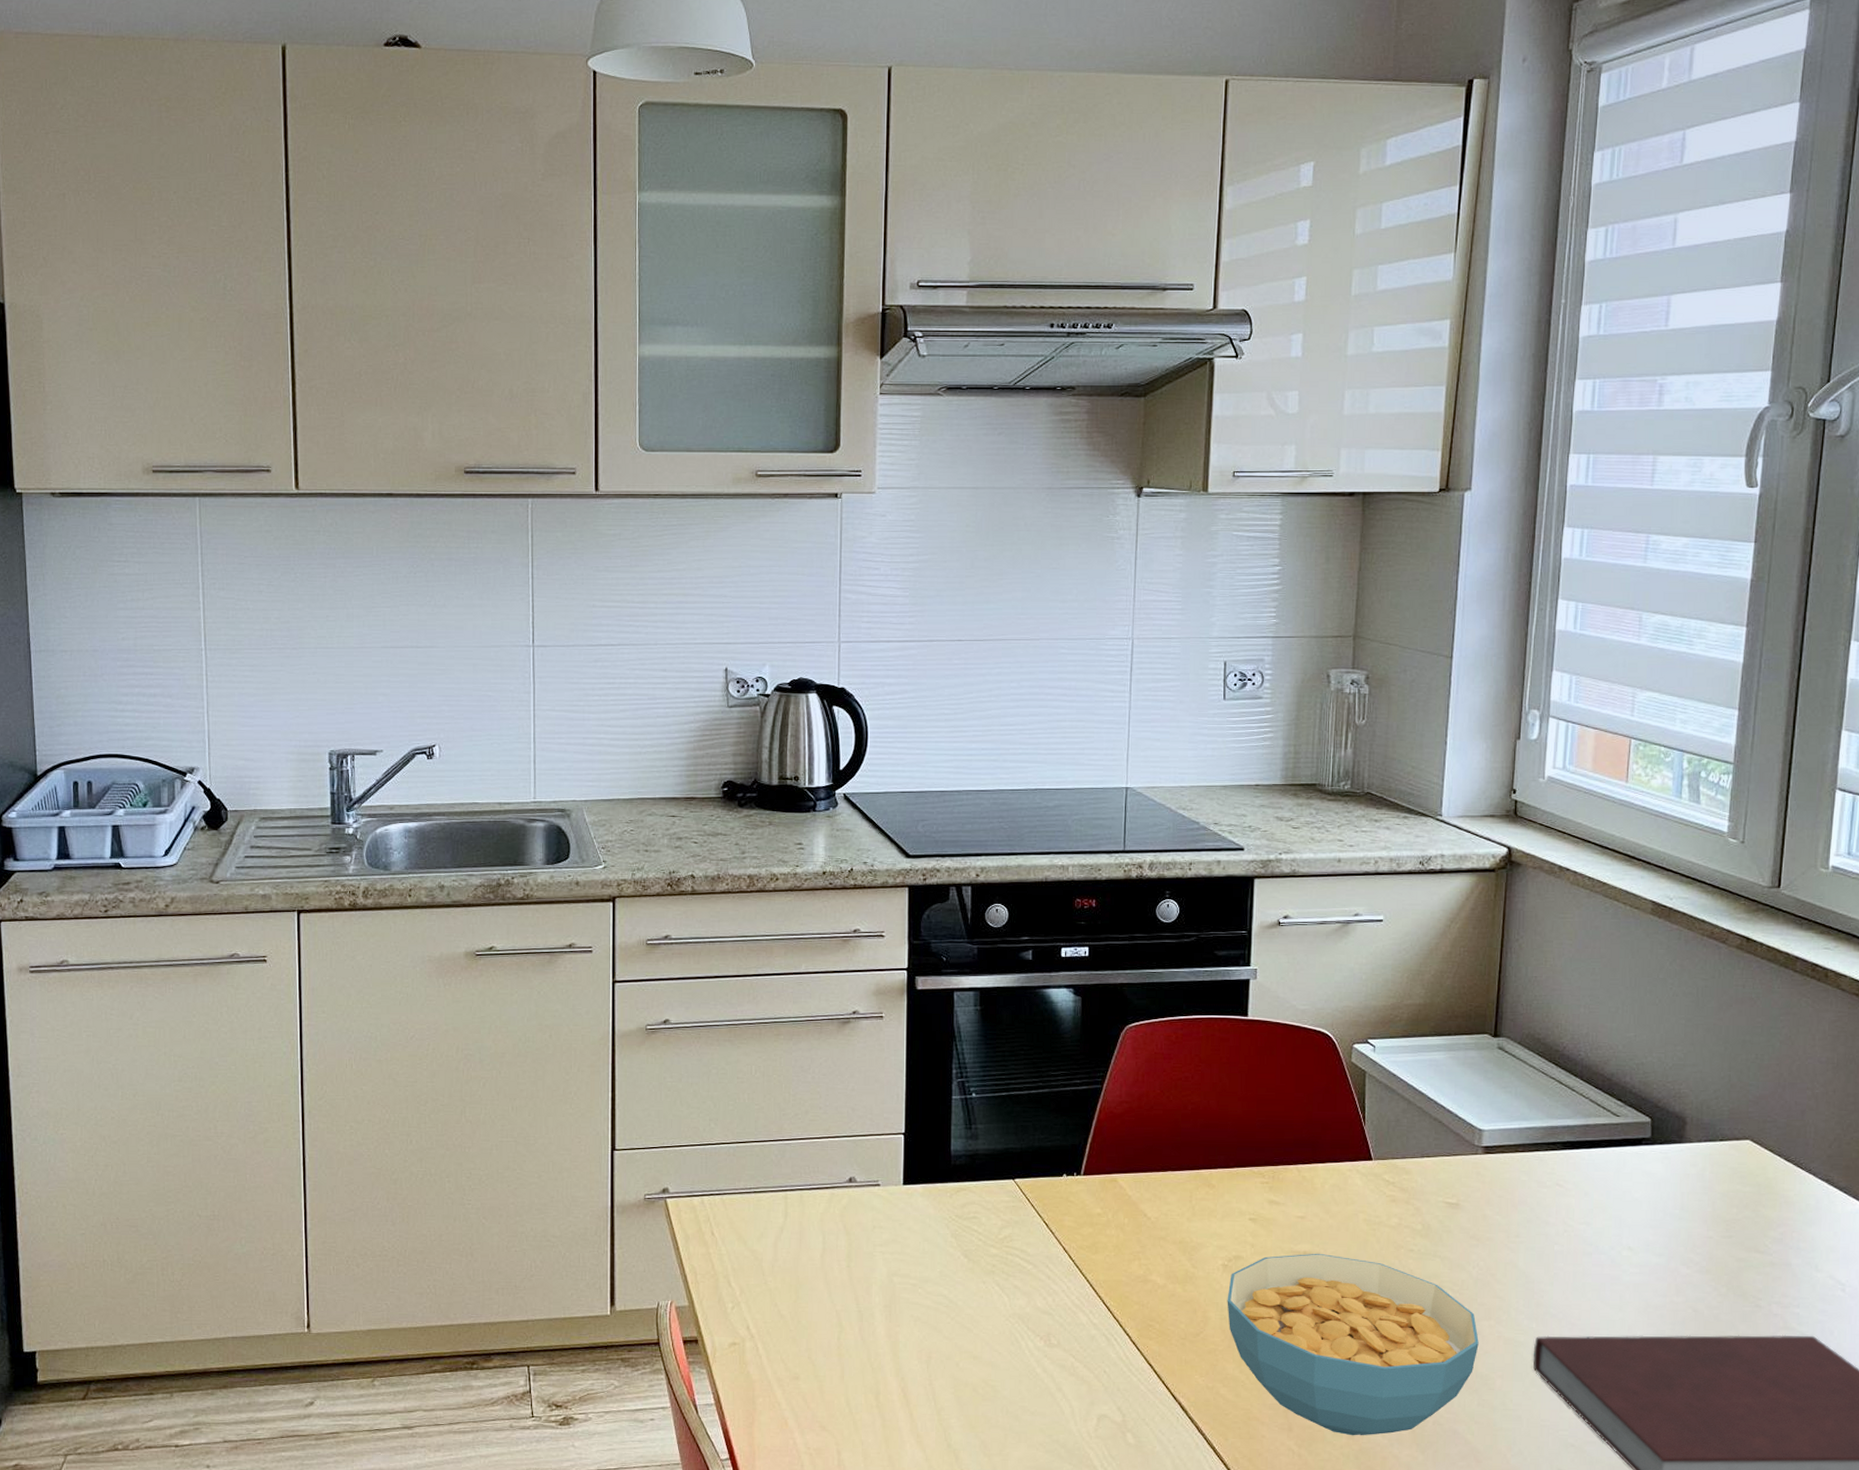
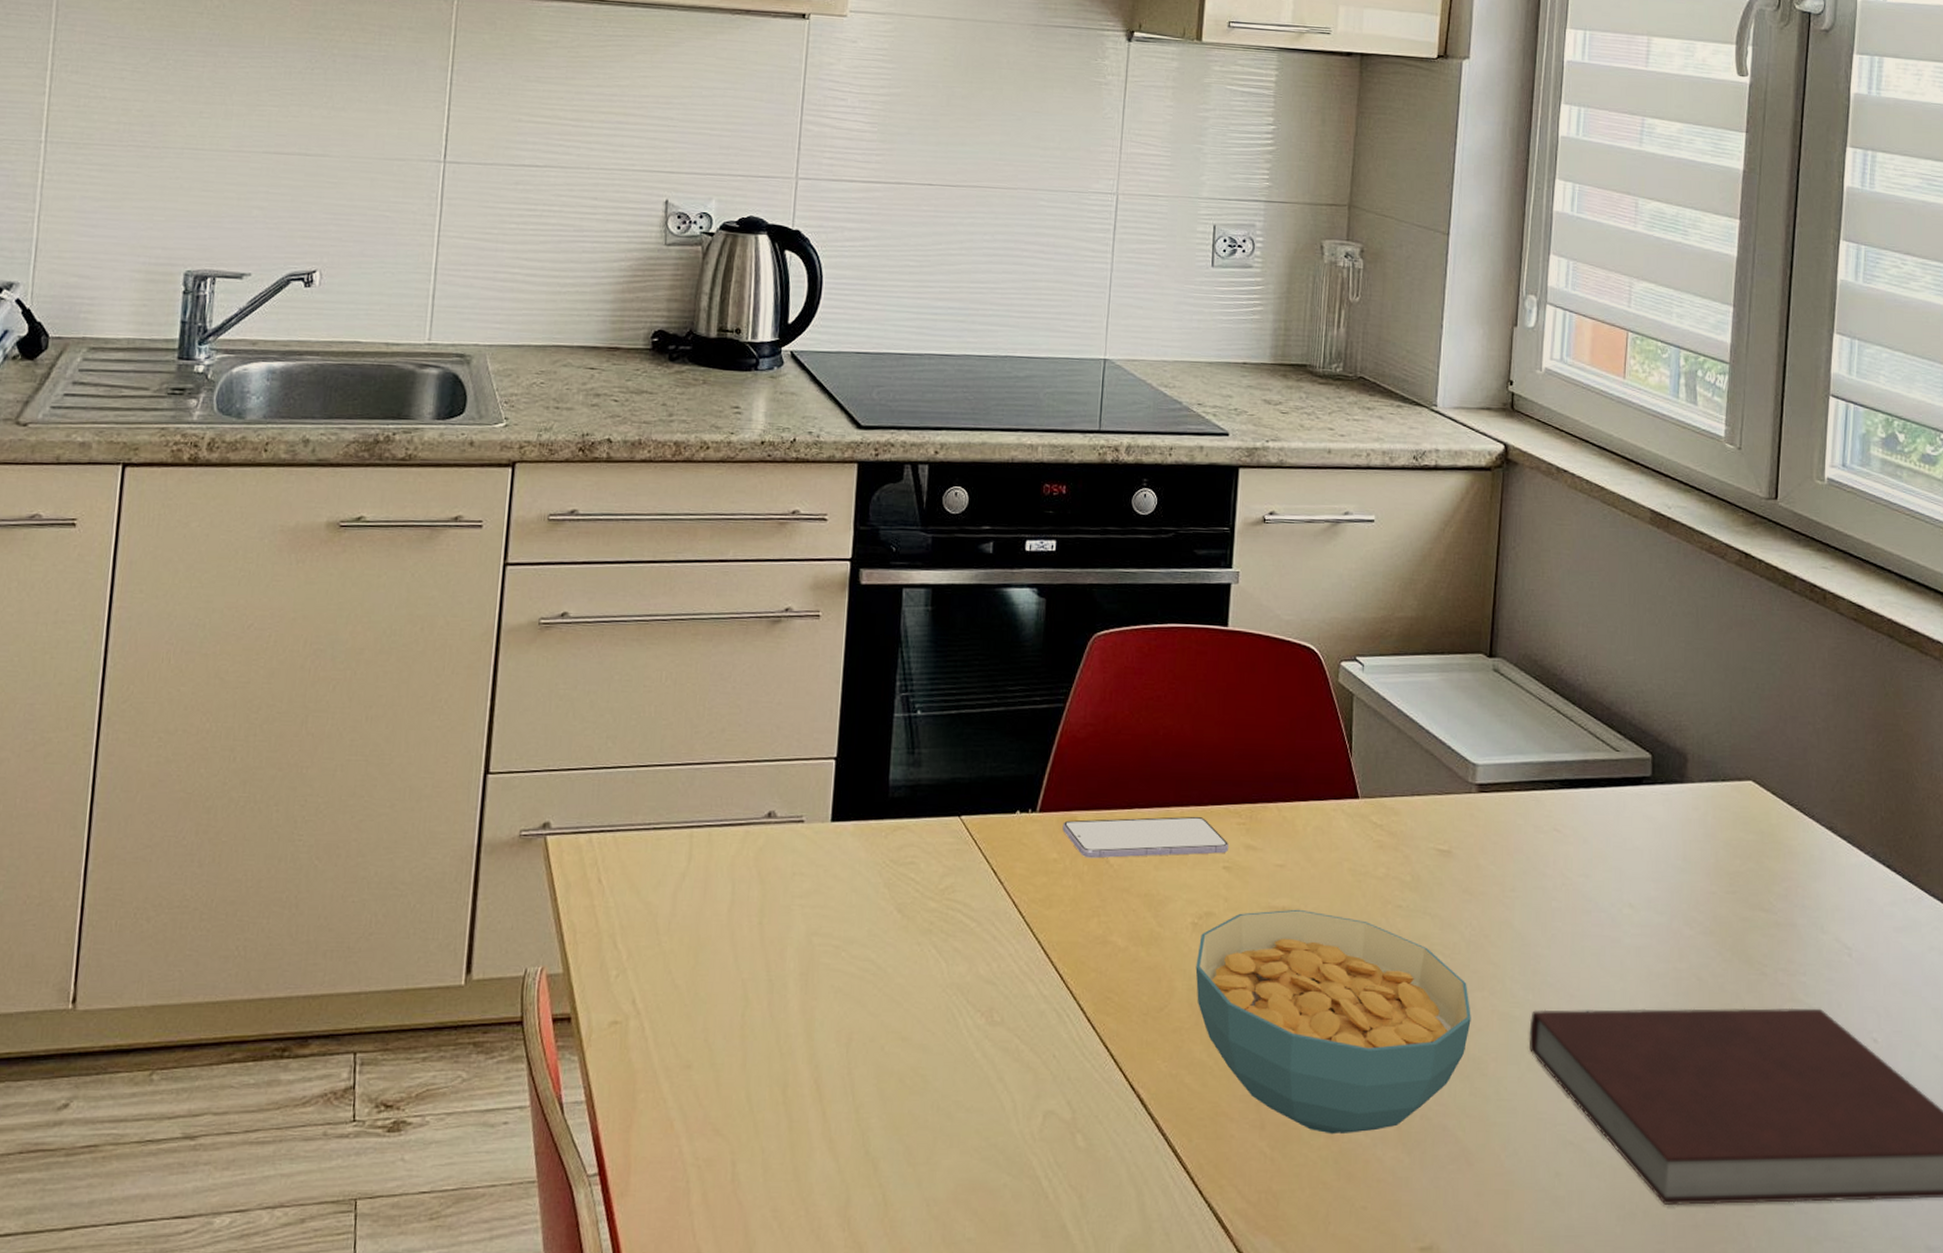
smartphone: none [1104,1177,1254,1213] -> present [1062,817,1230,859]

